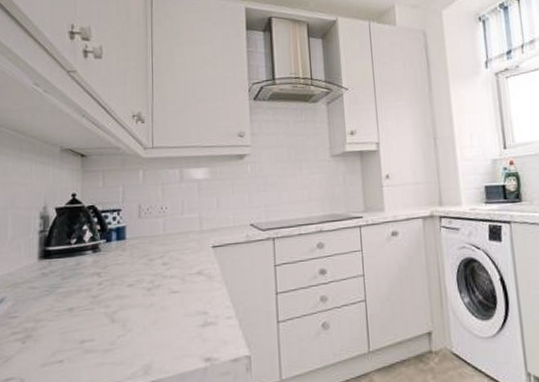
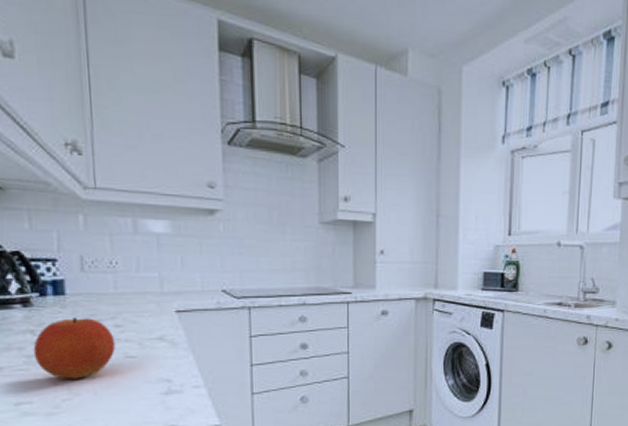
fruit: none [98,258,162,316] -> present [33,318,116,379]

